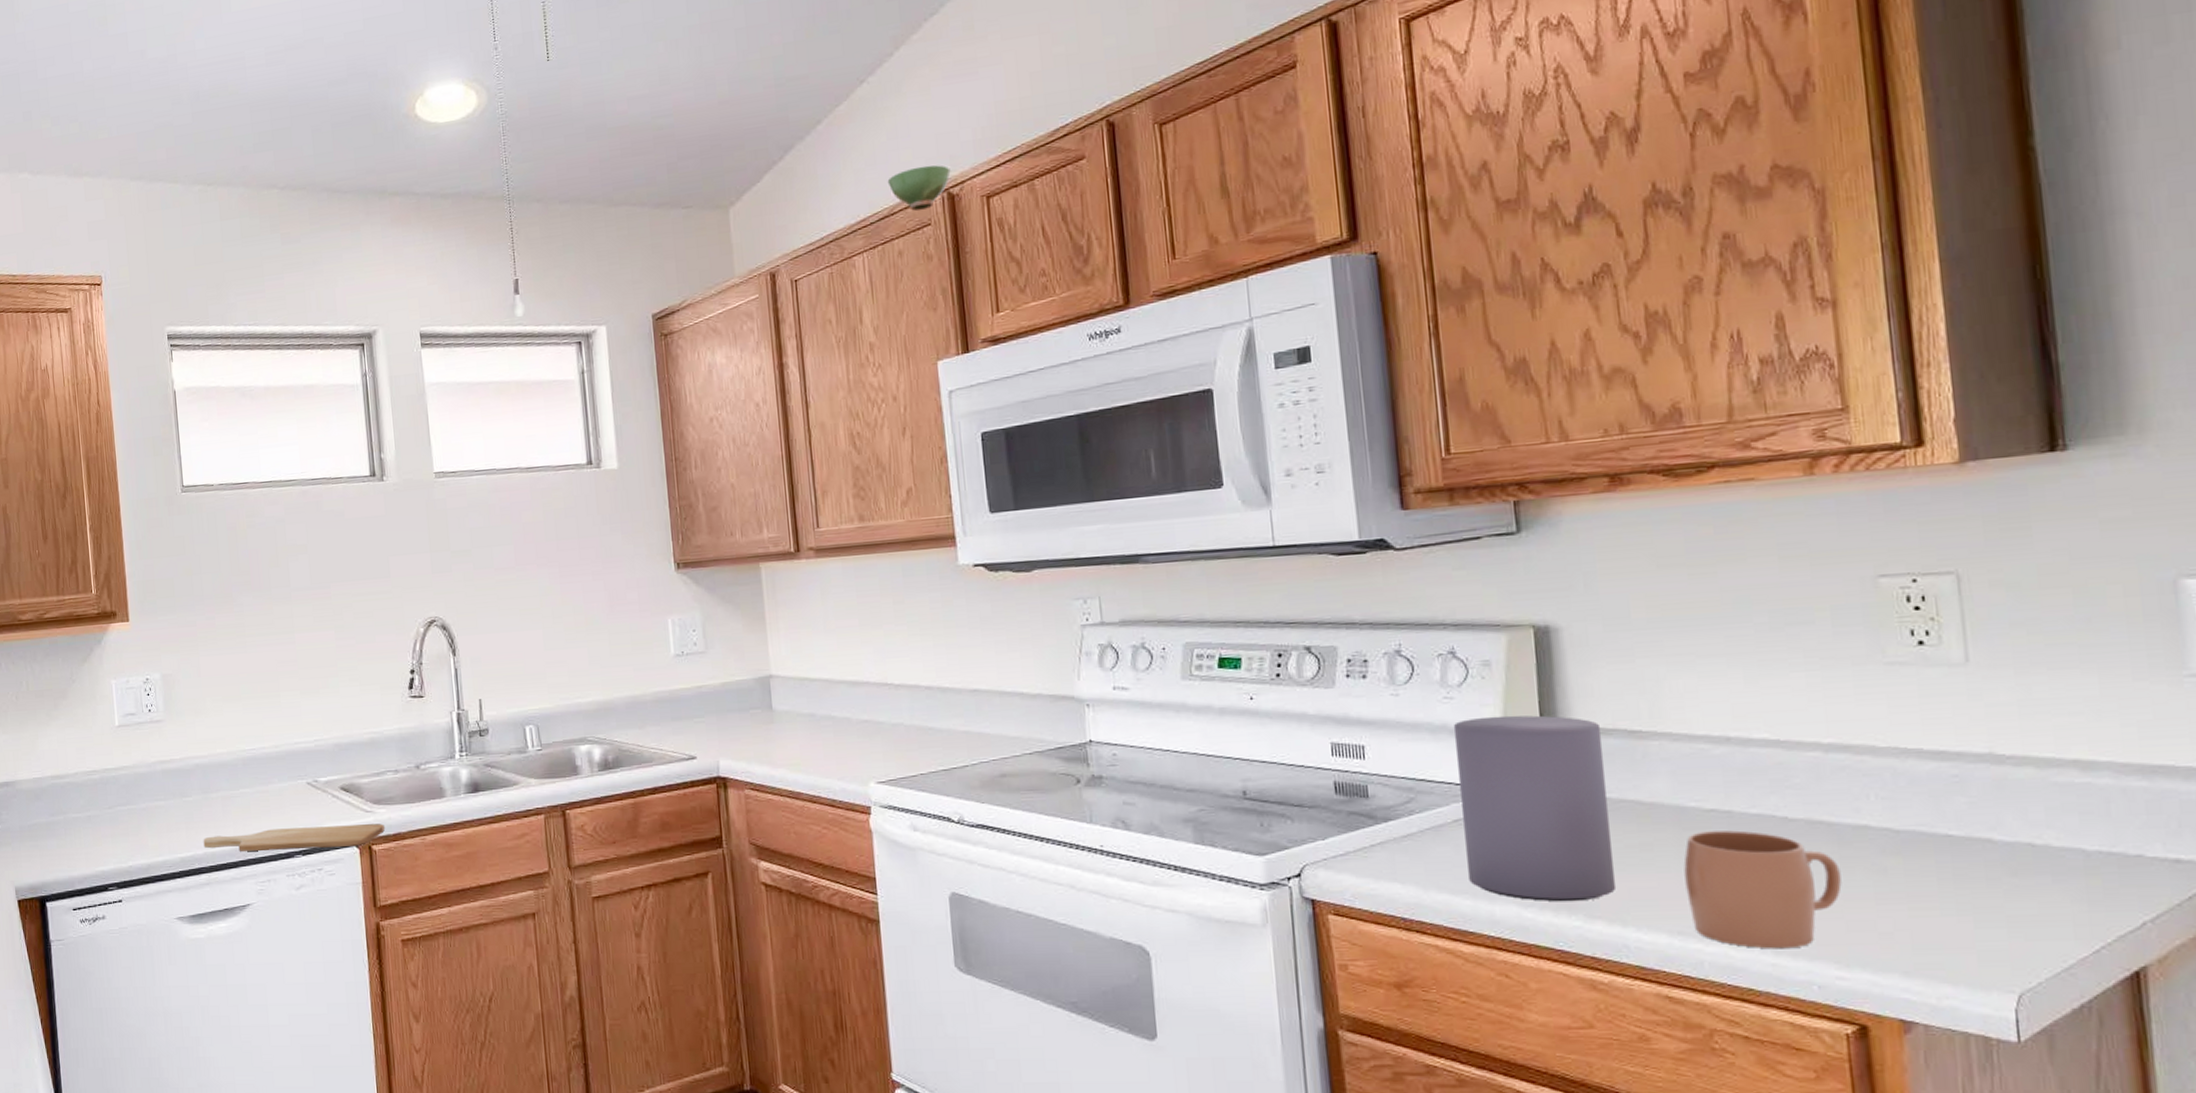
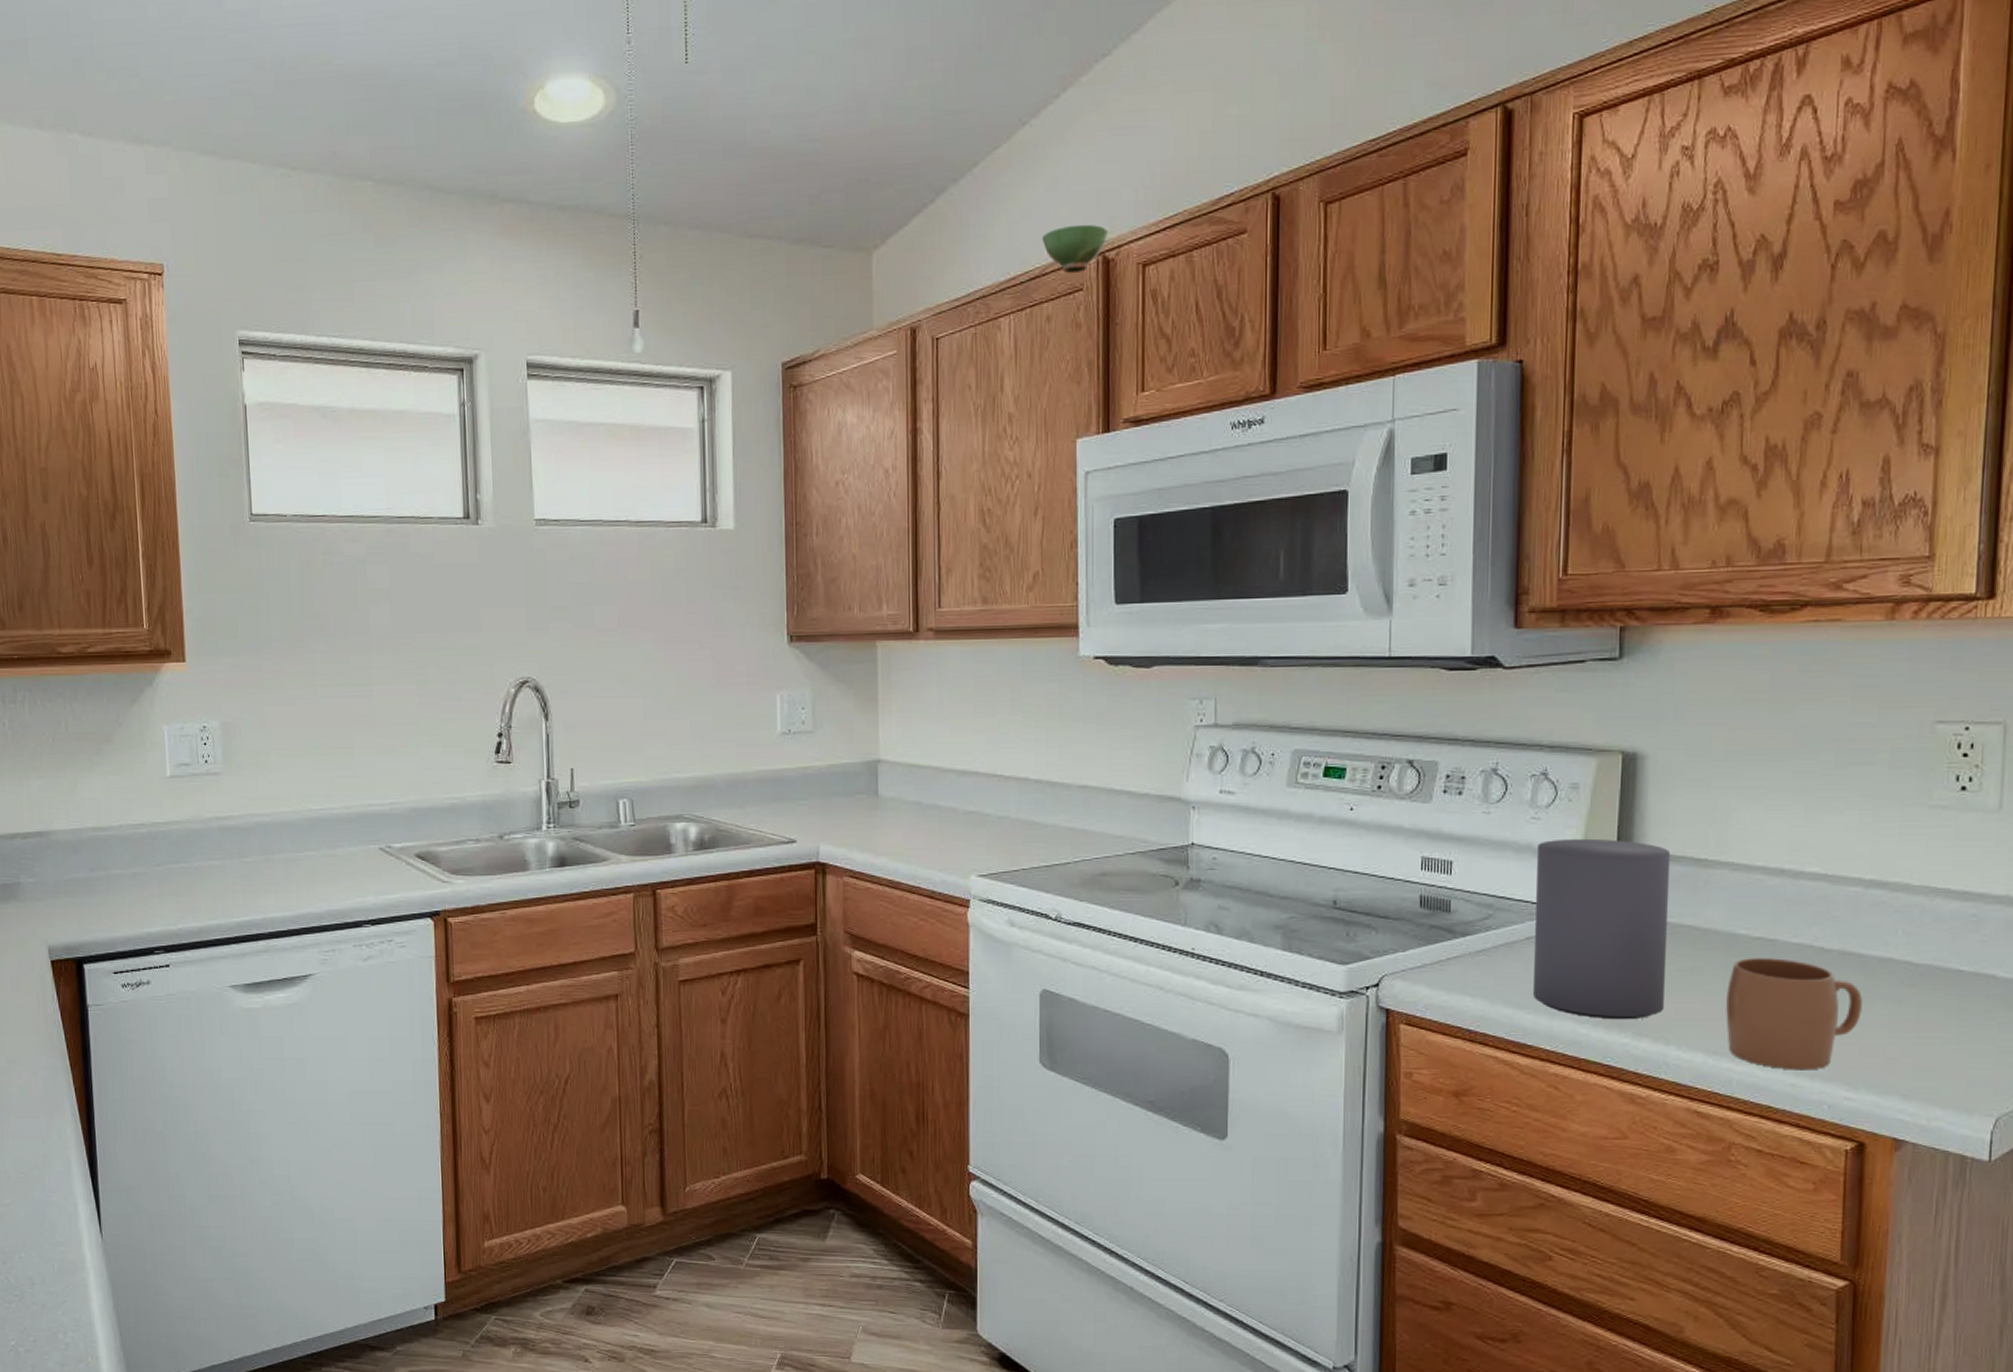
chopping board: present [203,824,385,852] -> none [262,895,462,919]

